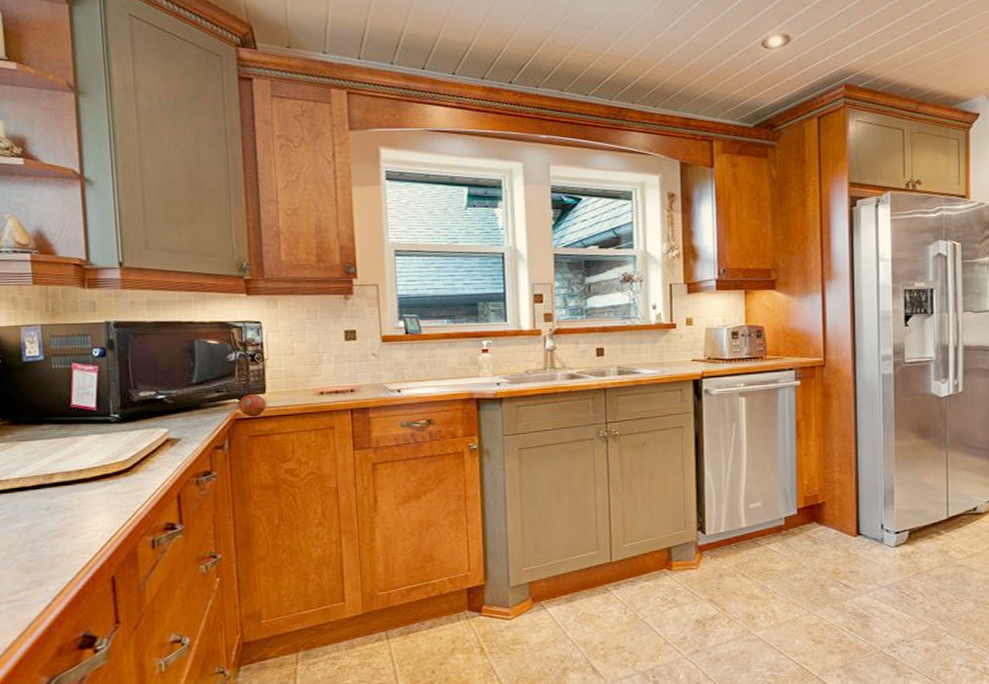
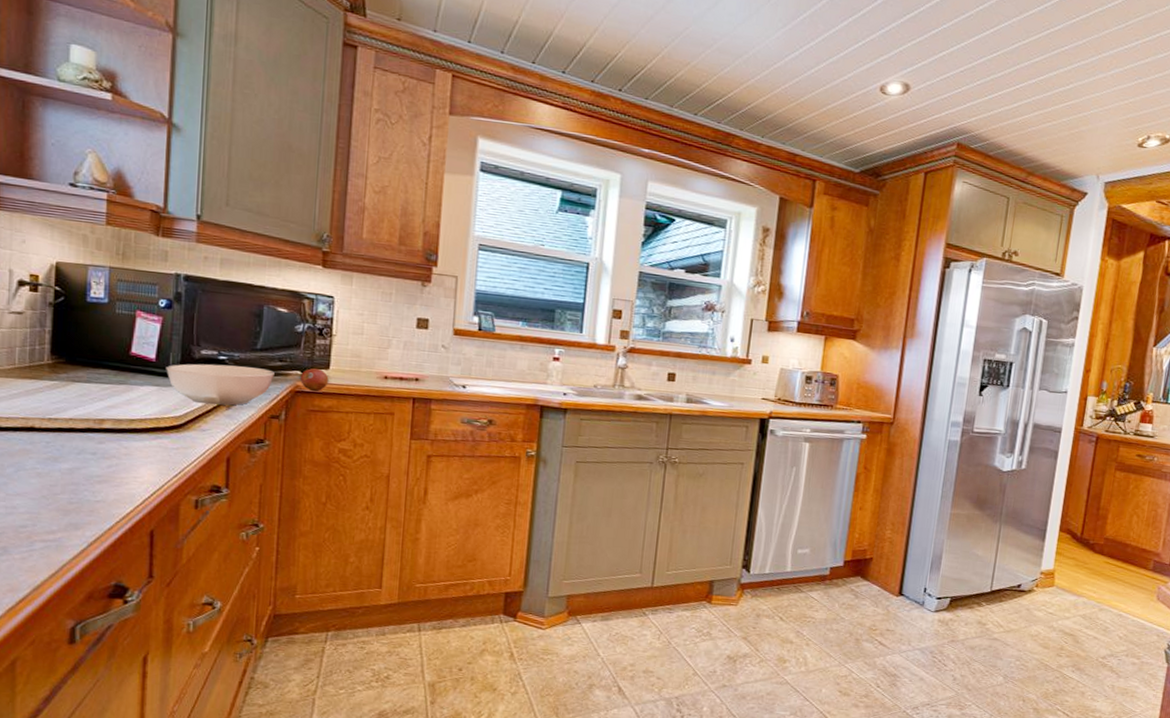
bowl: none [107,402,213,445] -> present [166,363,275,406]

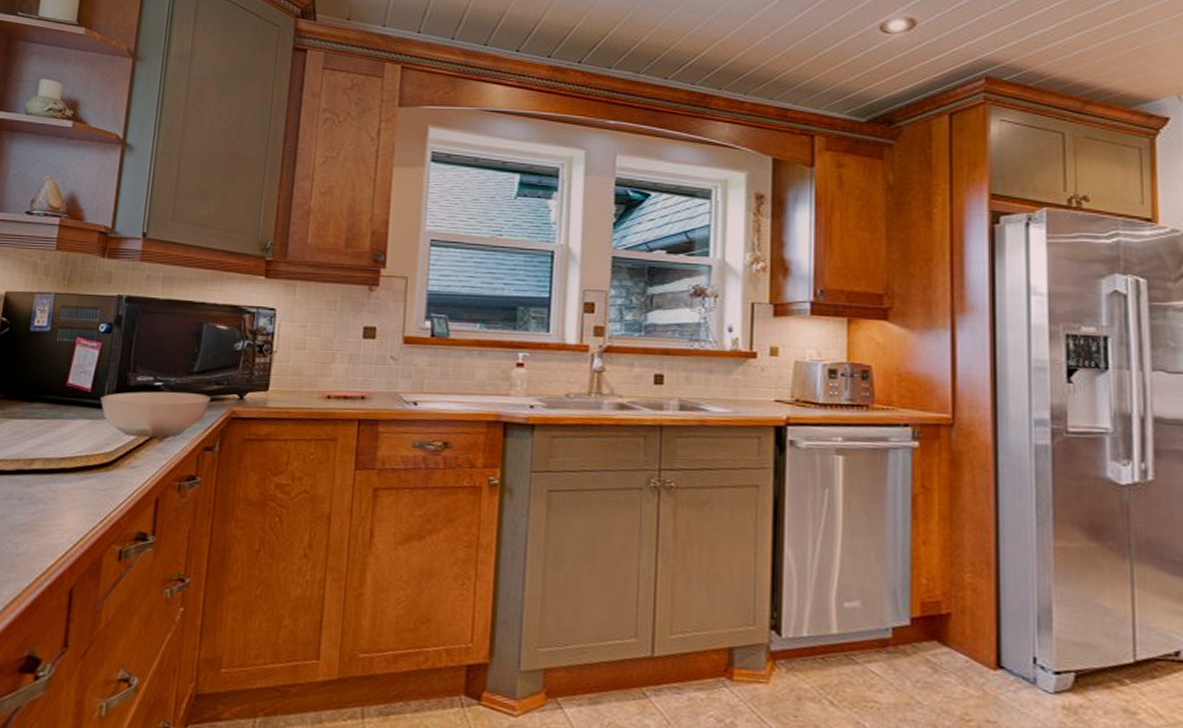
fruit: present [299,368,329,392] -> none [236,391,267,418]

